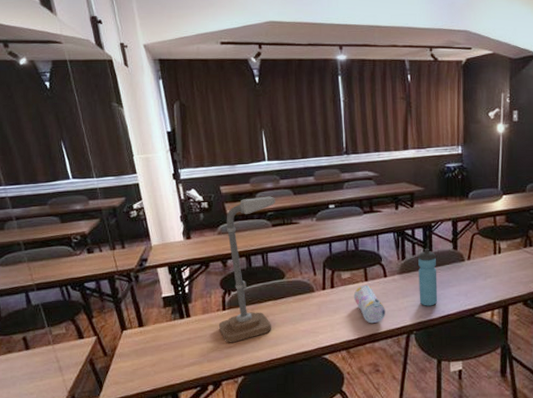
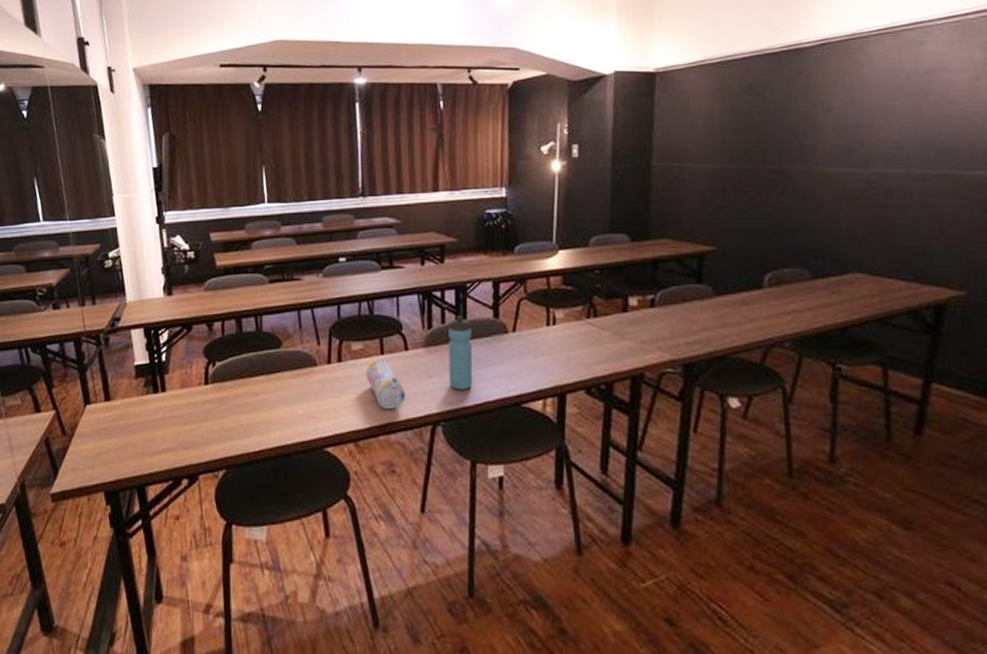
desk lamp: present [218,196,275,343] -> none [198,246,274,426]

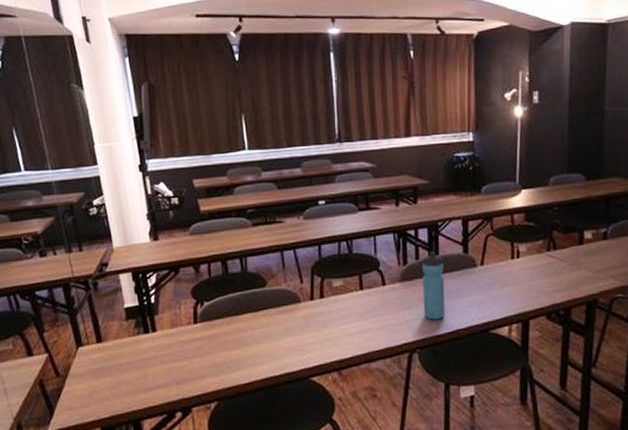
pencil case: present [365,359,405,410] -> none [346,294,384,340]

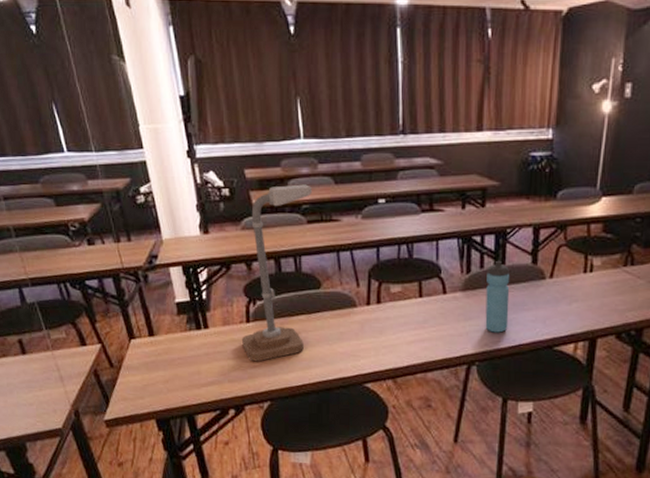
desk lamp: none [188,191,256,362] -> present [241,184,312,362]

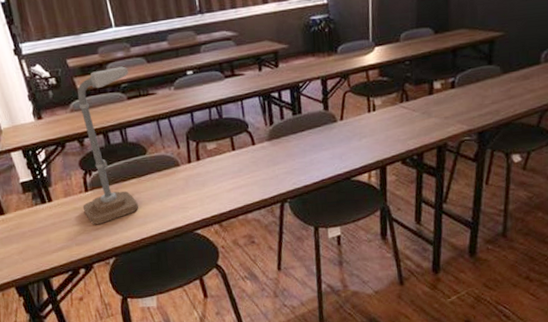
water bottle: present [485,260,510,333] -> none [287,110,311,173]

